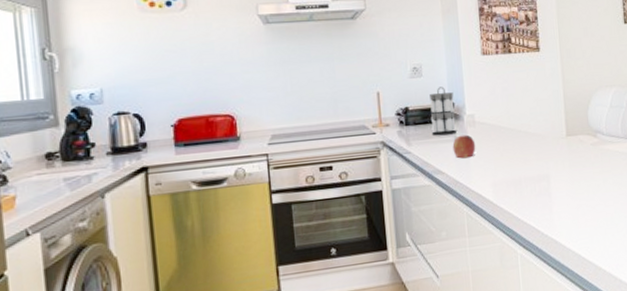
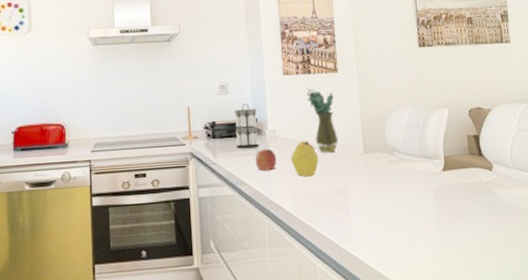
fruit: none [491,125,520,163] -> present [291,141,319,177]
vase: none [507,68,541,138] -> present [306,87,339,153]

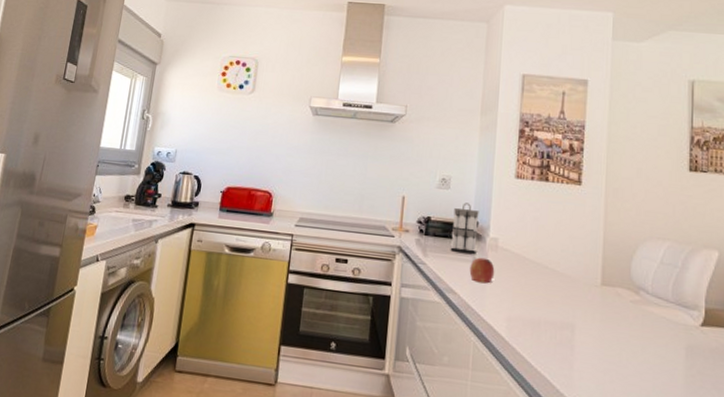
fruit: present [291,141,319,177] -> none [511,257,545,300]
vase: present [306,87,339,153] -> none [540,197,573,277]

